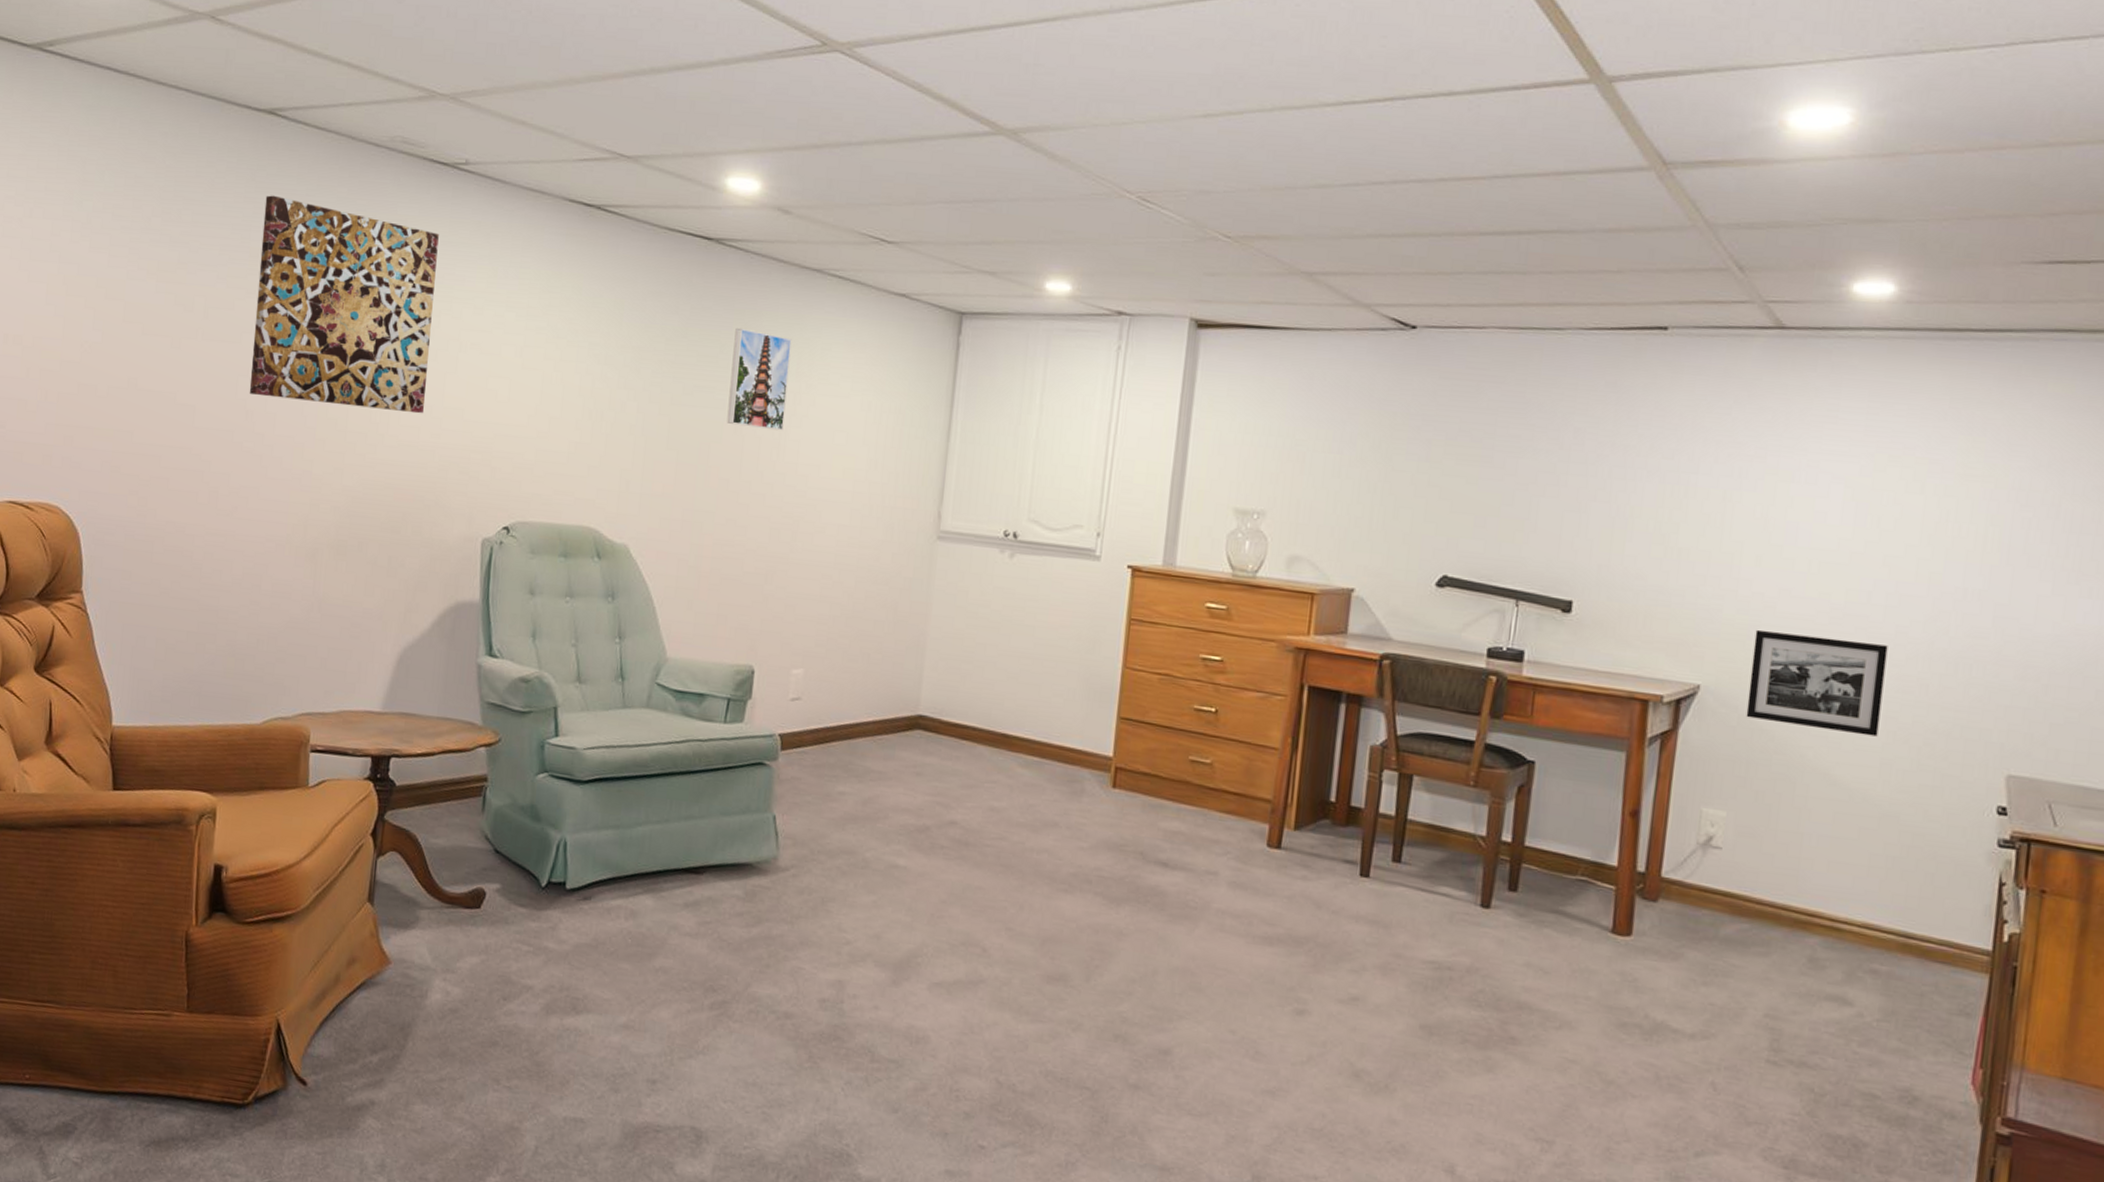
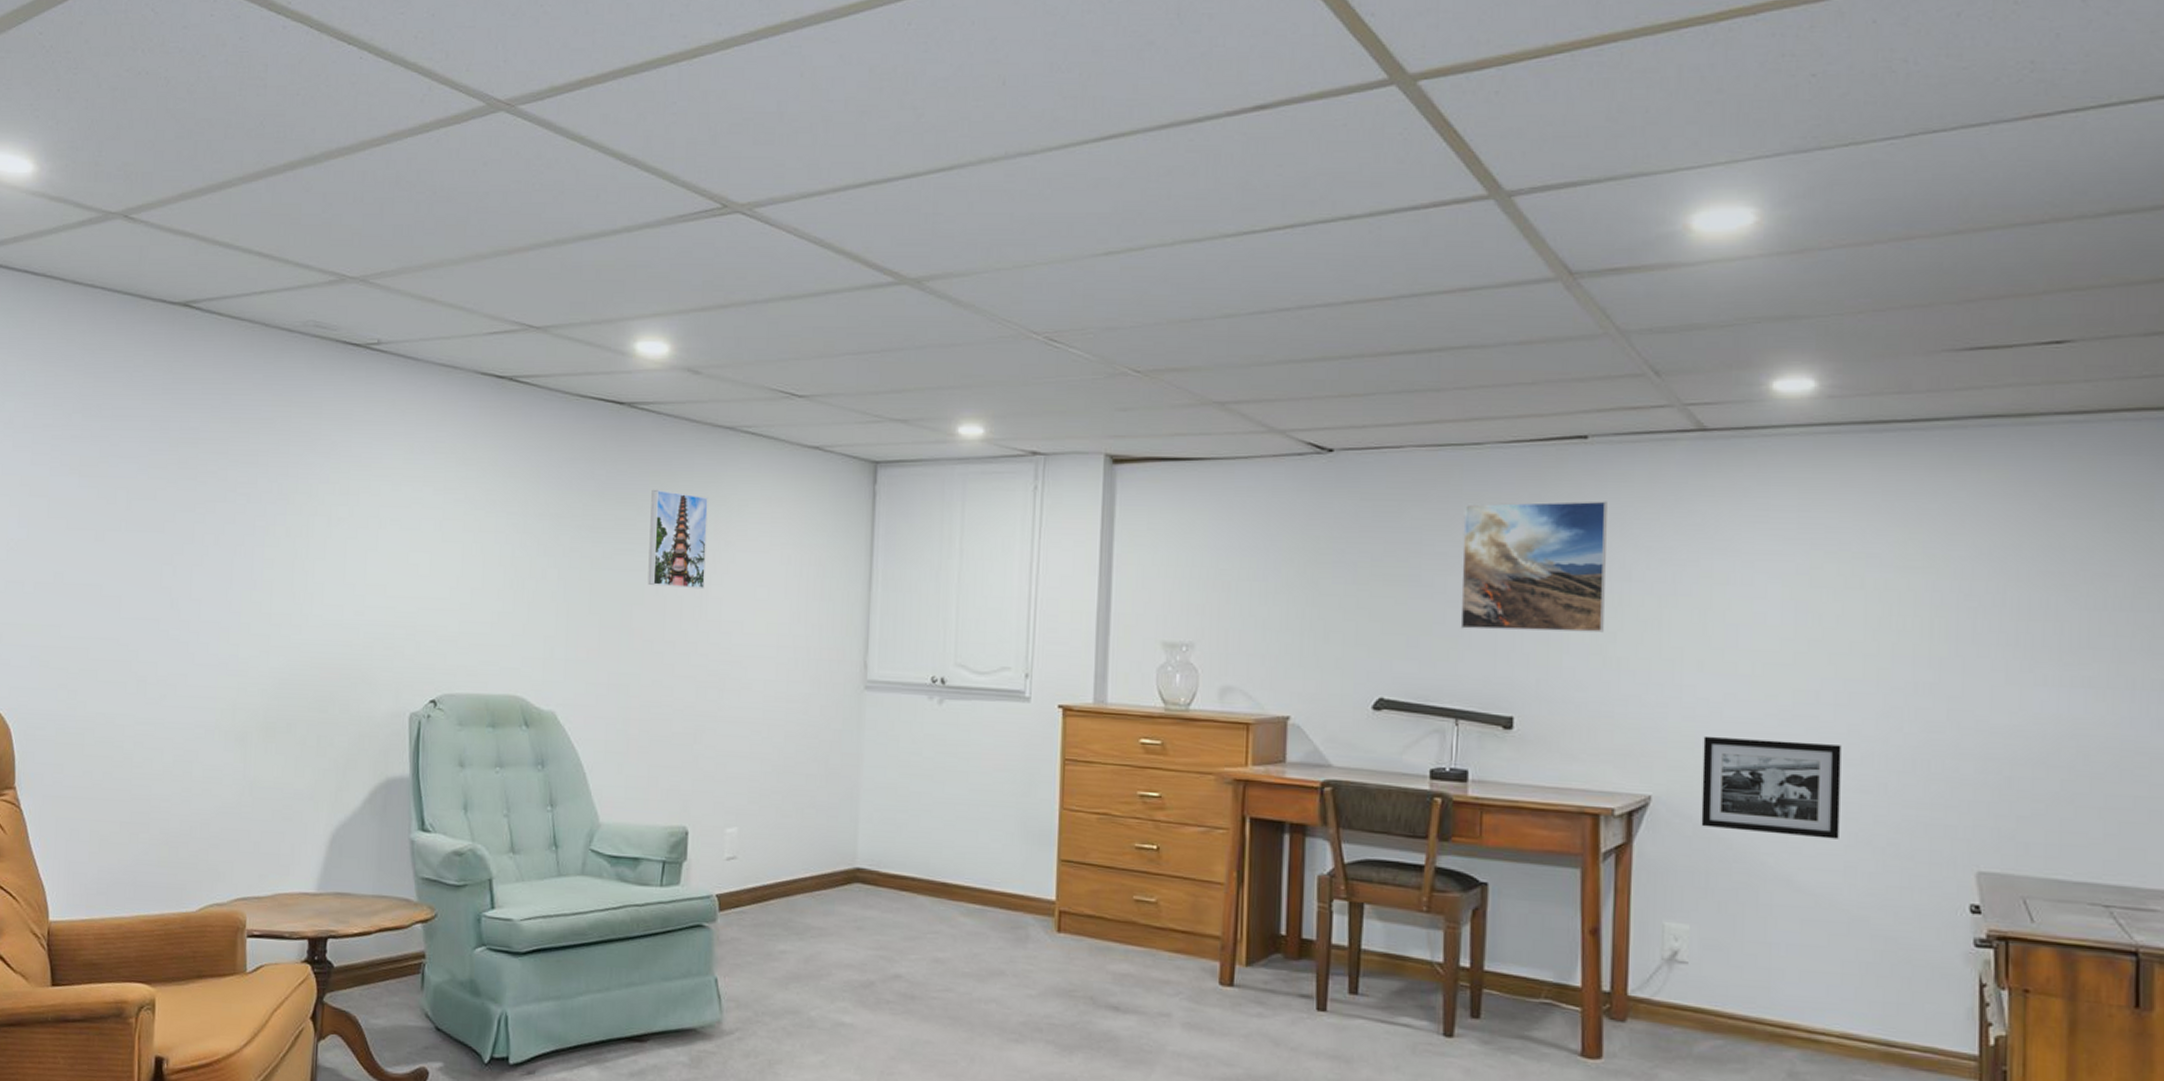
wall art: present [249,195,439,414] -> none [173,385,354,592]
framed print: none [1528,388,1682,523] -> present [1460,501,1607,633]

